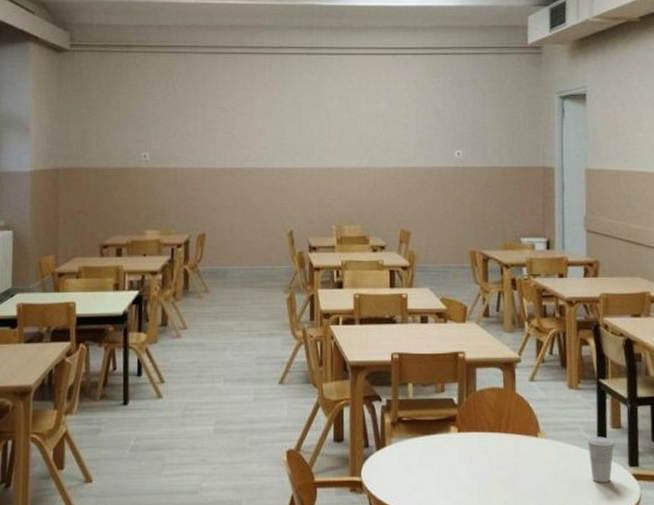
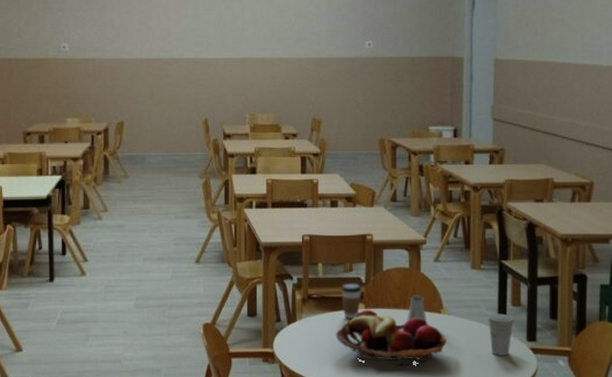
fruit basket: none [427,433,545,497] -> present [335,309,447,367]
coffee cup: none [432,404,455,443] -> present [341,282,362,319]
saltshaker: none [502,416,523,447] -> present [407,294,427,323]

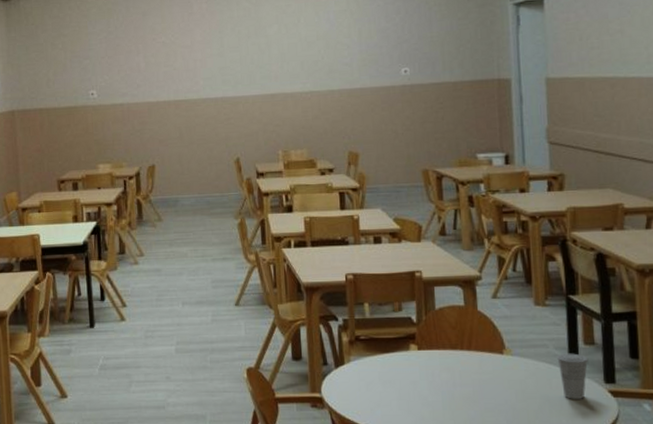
fruit basket: present [335,309,447,367] -> none [387,351,512,413]
coffee cup: present [341,282,362,319] -> none [390,322,414,361]
saltshaker: present [407,294,427,323] -> none [465,333,488,365]

